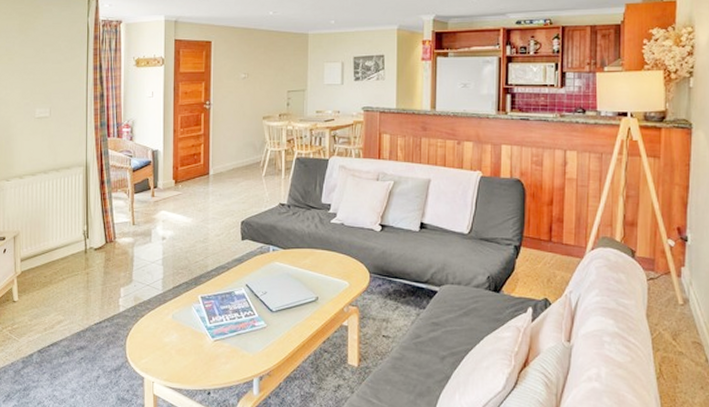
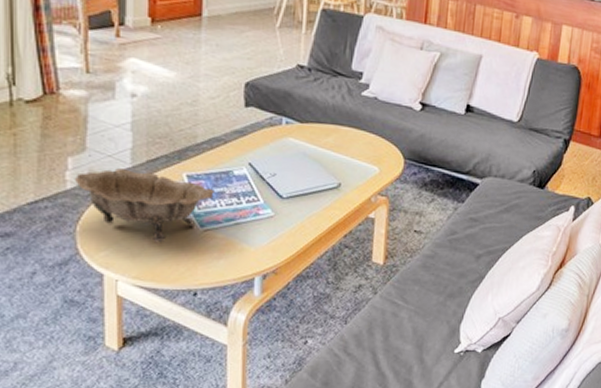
decorative bowl: none [124,294,221,352] -> present [74,168,214,243]

